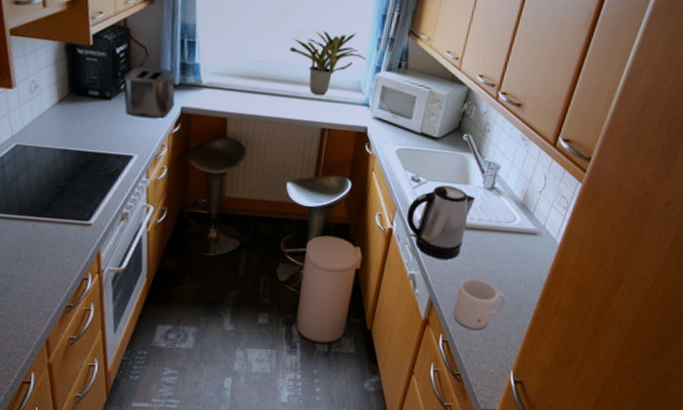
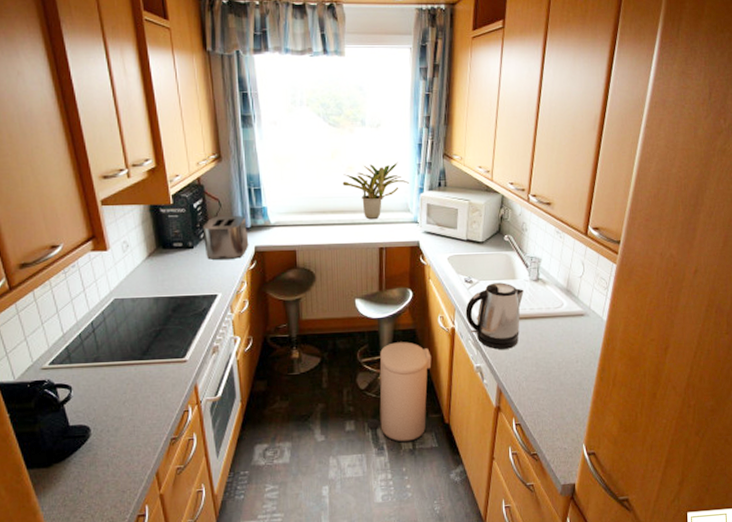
mug: present [453,277,507,330] -> none [521,362,568,410]

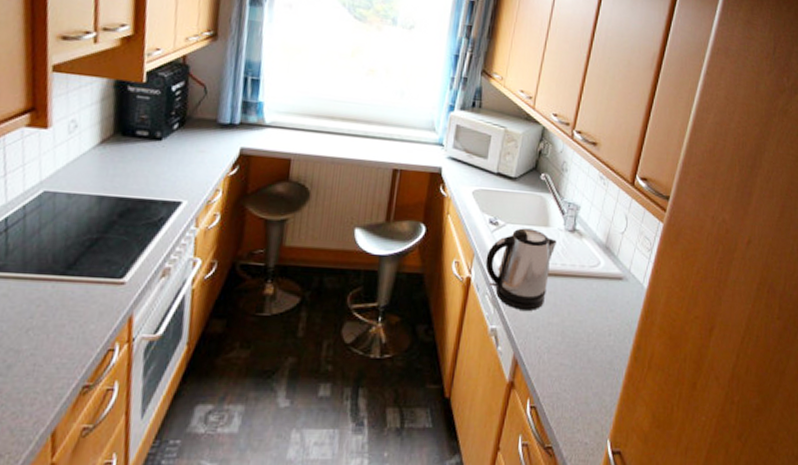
toaster: present [202,215,249,260] -> none [176,104,235,161]
potted plant: present [342,161,409,219] -> none [360,70,439,134]
pedal bin: present [366,342,432,443] -> none [346,287,439,419]

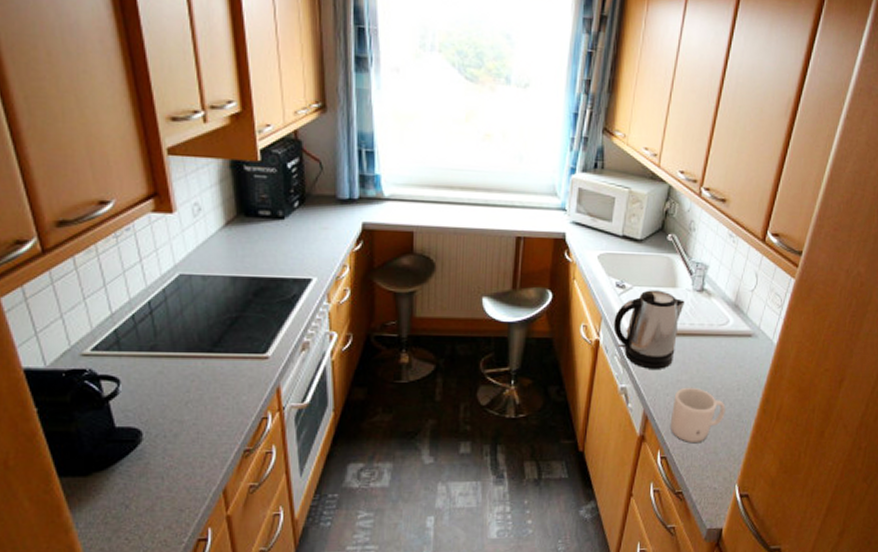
mug: none [541,330,597,391] -> present [671,387,726,442]

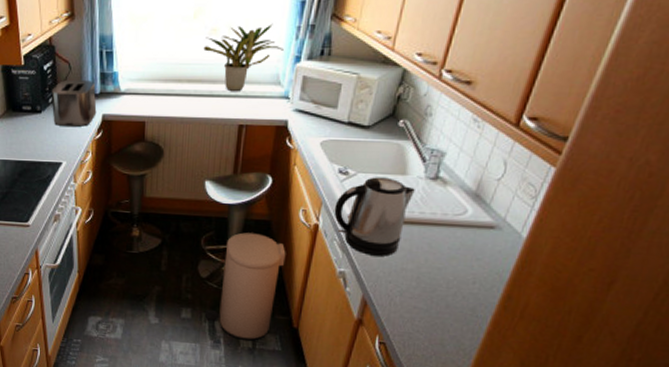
toaster: none [297,180,355,237] -> present [51,79,97,127]
potted plant: none [477,133,559,201] -> present [203,23,284,91]
pedal bin: none [485,352,569,471] -> present [204,232,286,341]
mug: present [671,387,726,442] -> none [391,276,457,333]

